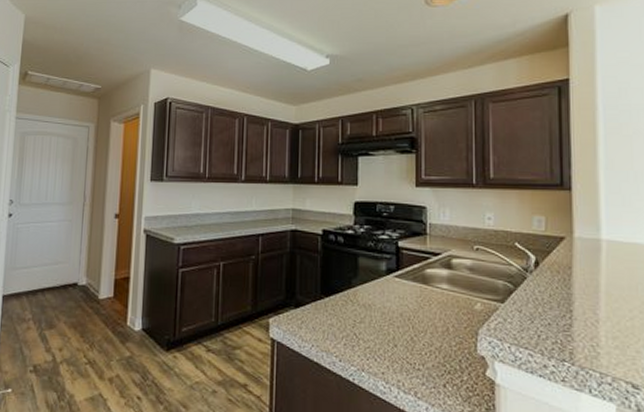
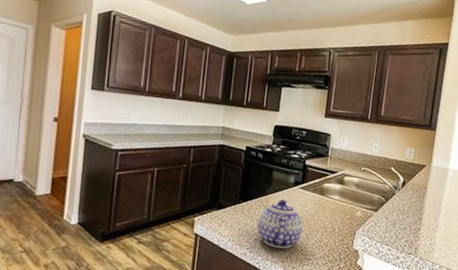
teapot: none [345,293,404,356] -> present [257,200,303,249]

